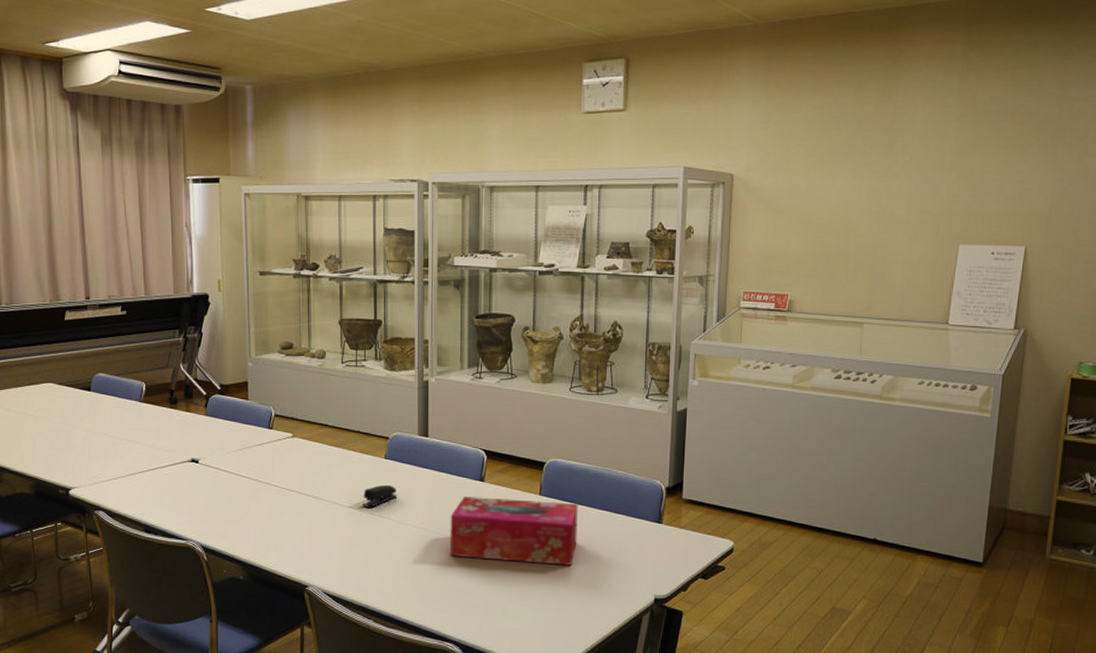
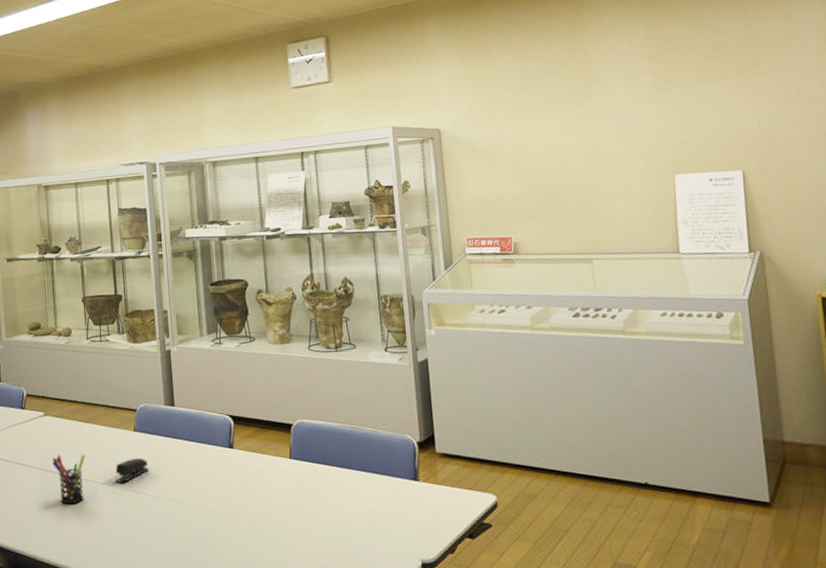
pen holder: none [299,477,333,525] -> present [52,455,85,505]
tissue box: present [450,496,578,567] -> none [202,464,334,533]

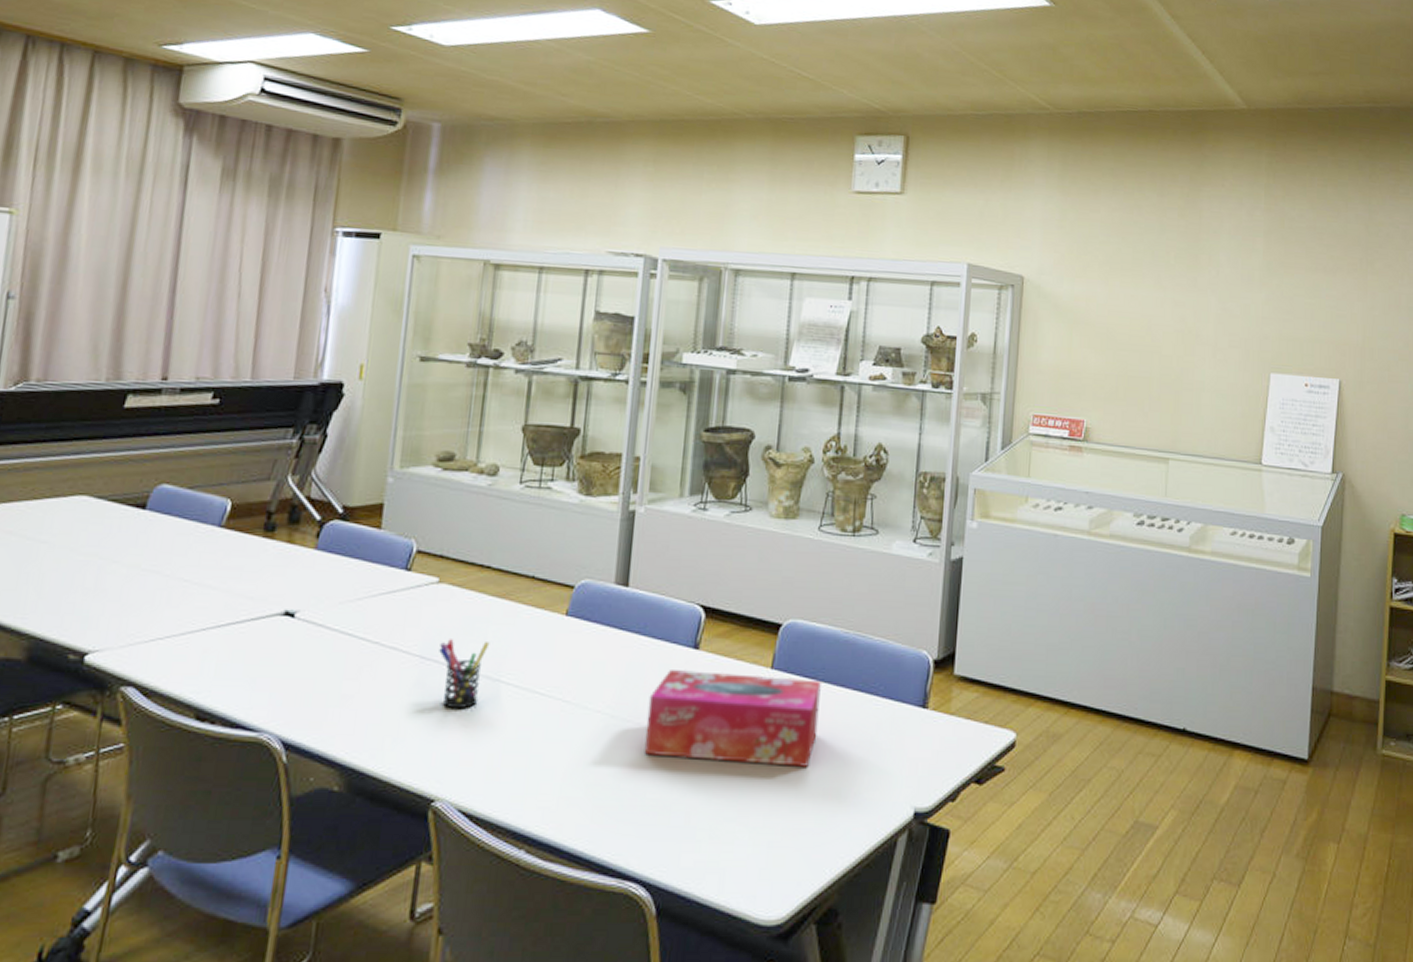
stapler: present [115,457,149,483] -> none [528,651,579,685]
tissue box: none [202,464,334,533] -> present [644,669,821,768]

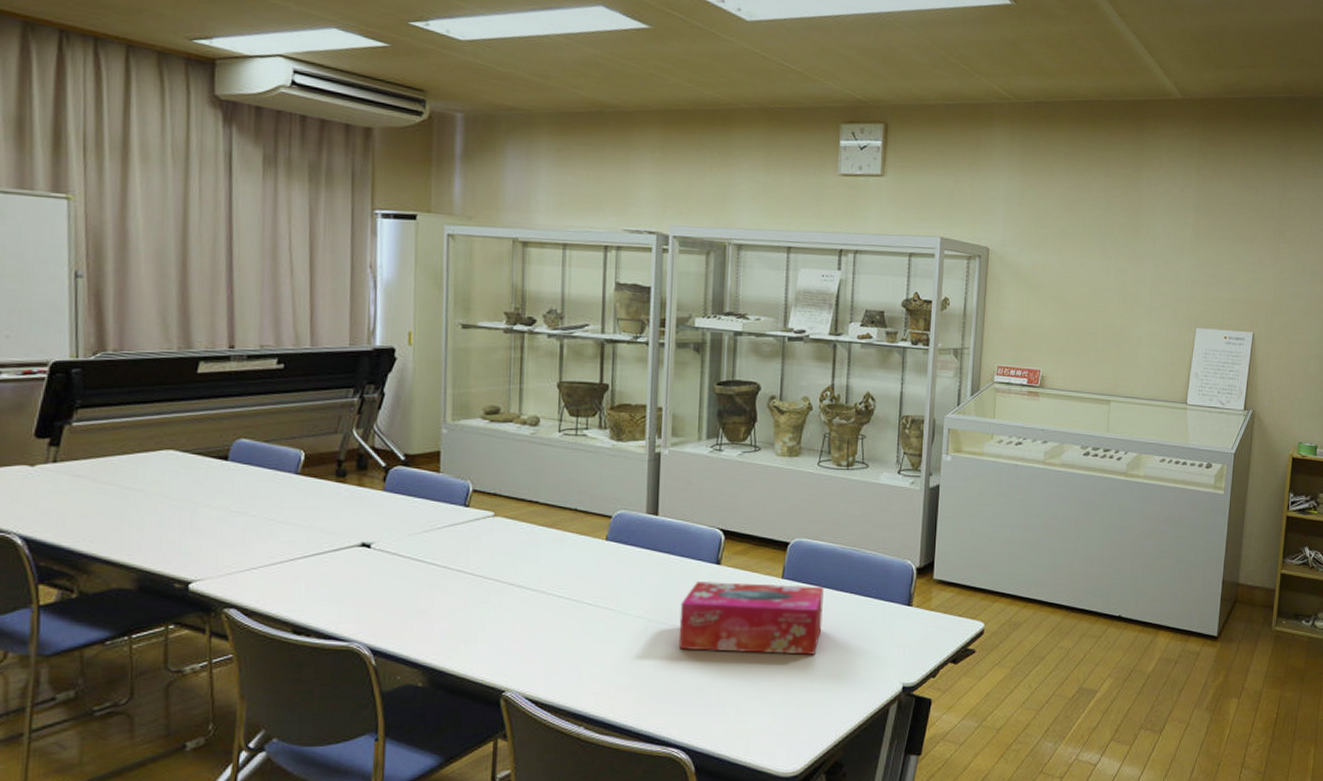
pen holder: present [439,639,490,710] -> none [499,562,542,619]

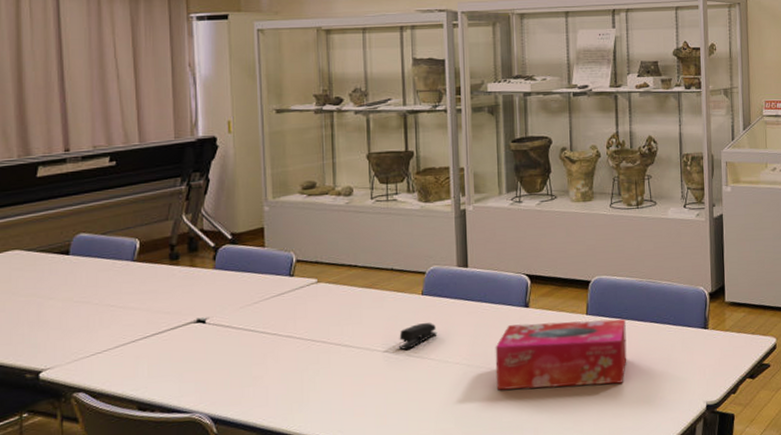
stapler: none [577,569,620,597] -> present [399,322,437,350]

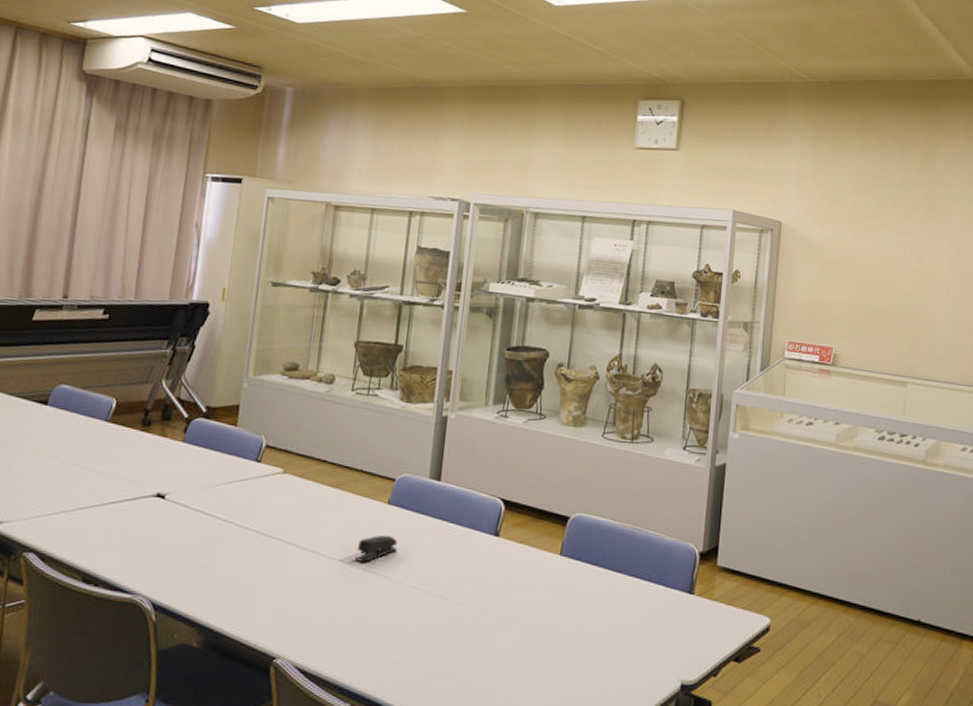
tissue box: present [495,319,627,391] -> none [451,553,602,643]

